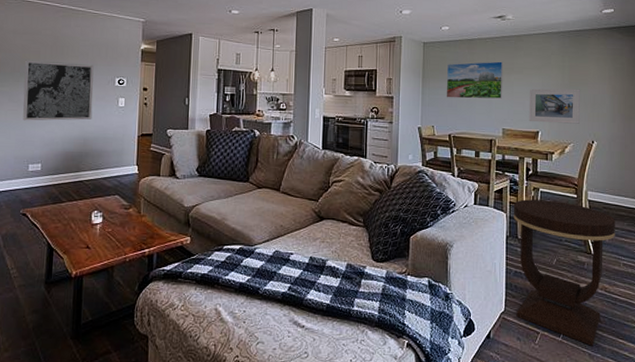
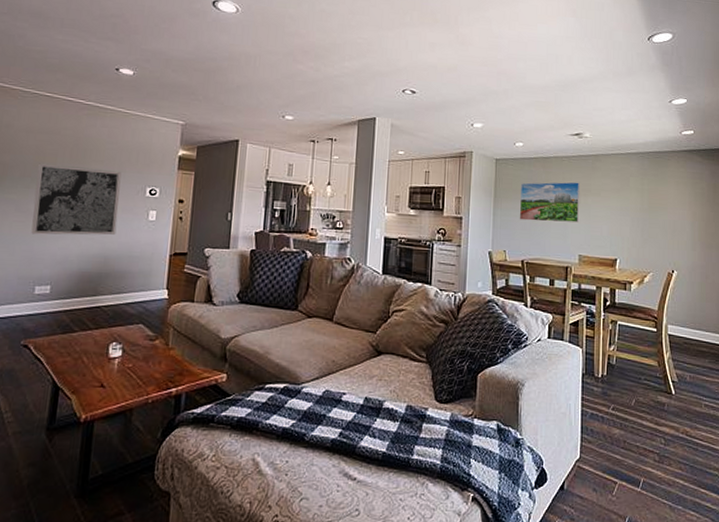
side table: present [513,199,615,346] -> none [589,333,696,497]
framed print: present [528,88,581,124] -> none [606,212,661,252]

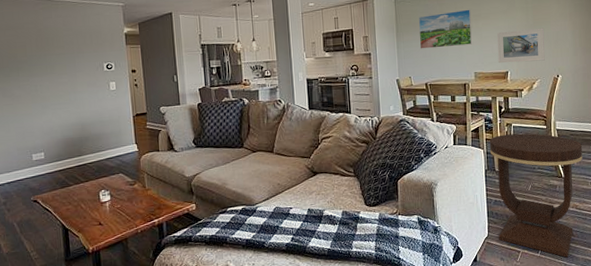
wall art: present [31,163,122,235] -> none [13,53,86,114]
side table: none [589,333,696,497] -> present [489,133,582,258]
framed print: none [606,212,661,252] -> present [497,28,545,64]

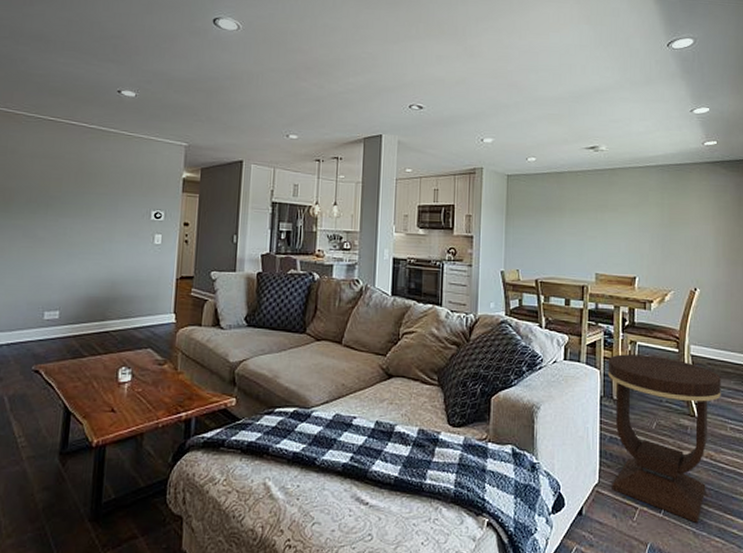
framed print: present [419,9,472,49] -> none [532,197,597,240]
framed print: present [497,28,545,64] -> none [624,228,682,269]

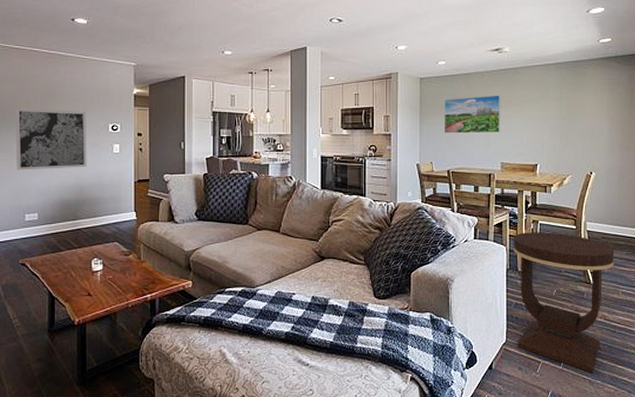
wall art: none [39,188,126,260] -> present [15,108,87,170]
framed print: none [532,197,597,240] -> present [444,95,501,134]

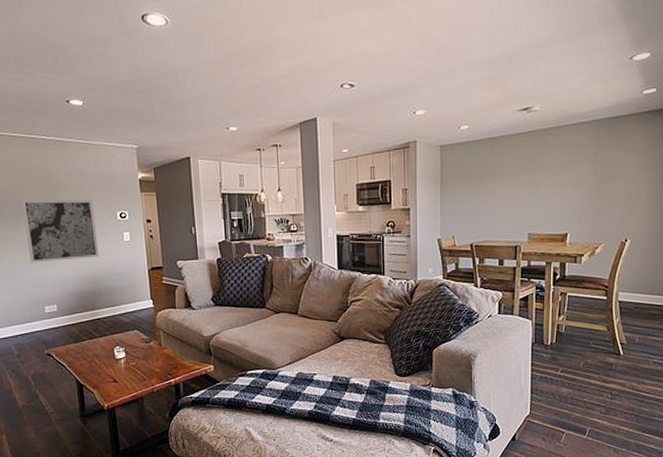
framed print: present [444,95,501,134] -> none [466,160,530,205]
side table: present [513,232,614,373] -> none [539,304,647,441]

